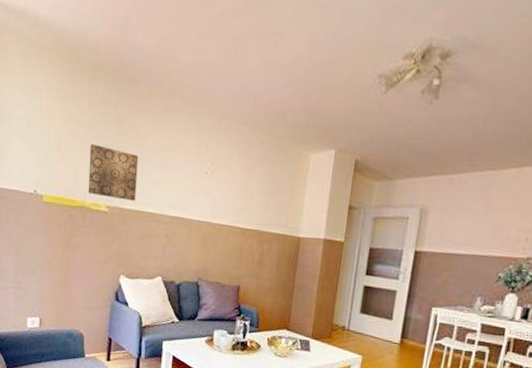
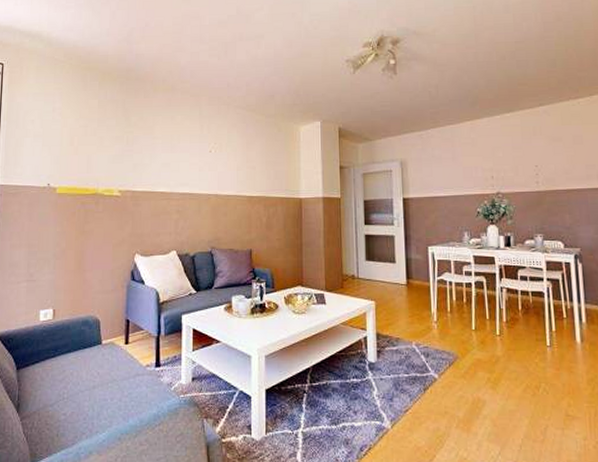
wall art: present [88,144,139,201] -> none [100,137,147,183]

